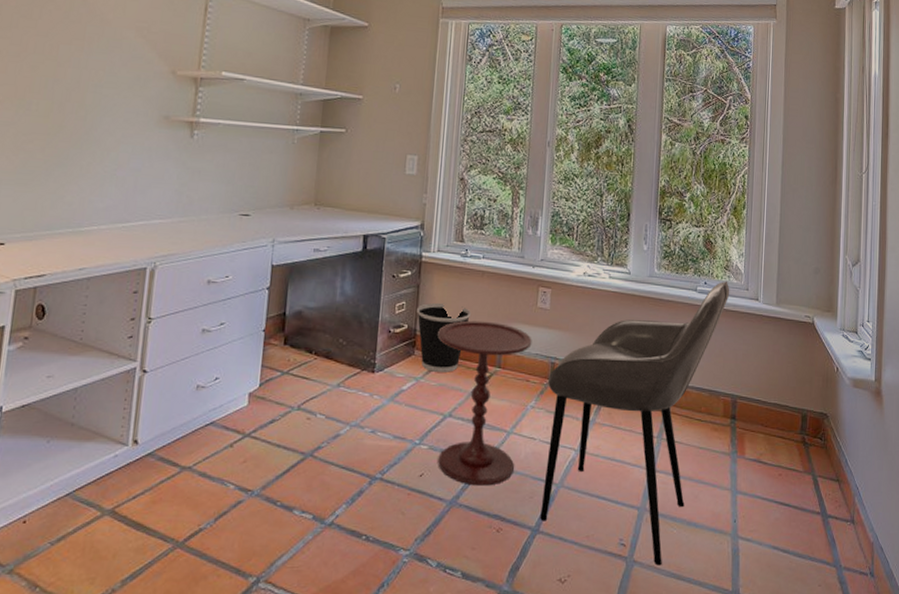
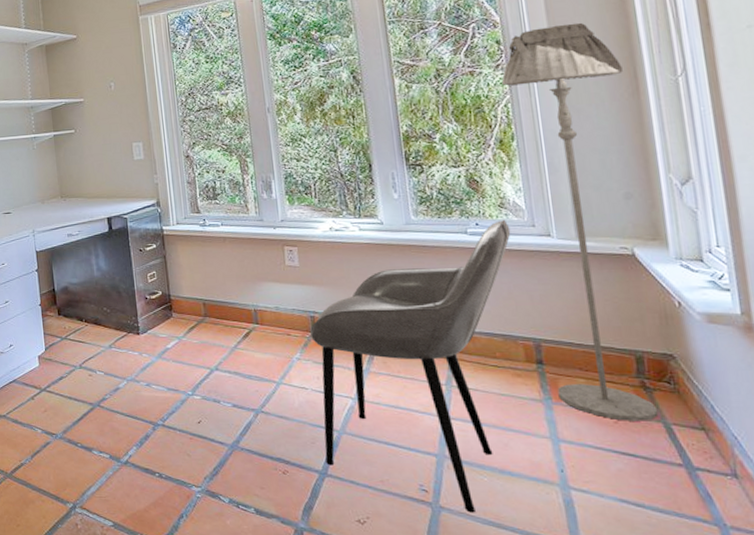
wastebasket: present [417,302,472,372] -> none [167,269,220,331]
side table: present [438,320,532,486] -> none [191,282,290,432]
floor lamp: none [742,111,828,474] -> present [501,22,659,421]

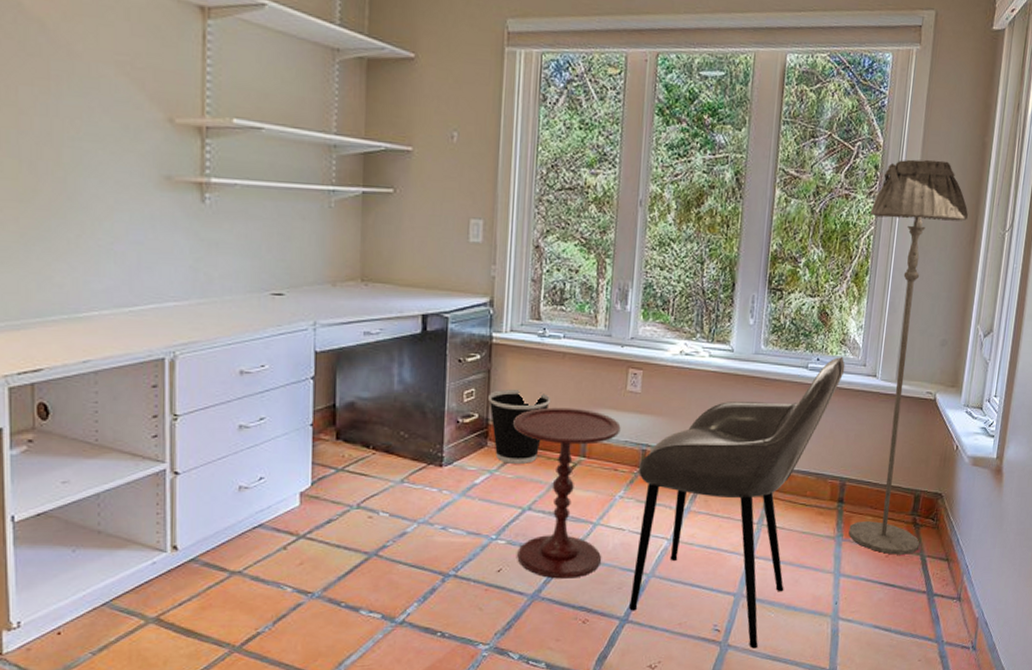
wastebasket: none [167,269,220,331] -> present [488,388,552,464]
side table: none [191,282,290,432] -> present [513,407,621,579]

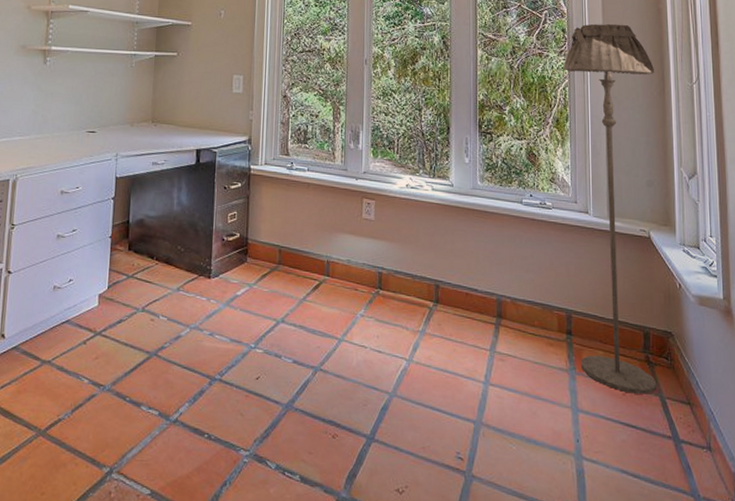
wastebasket: present [488,388,552,464] -> none [248,213,299,280]
side table: present [513,407,621,579] -> none [268,230,359,392]
armchair: present [629,356,845,649] -> none [375,193,557,483]

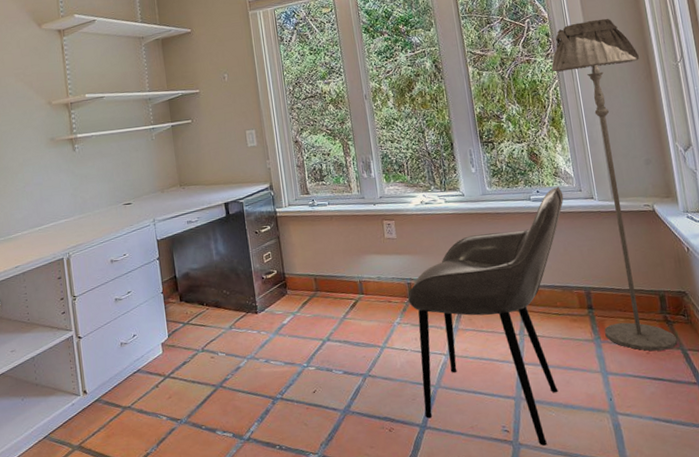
armchair: none [375,193,557,483] -> present [408,186,564,446]

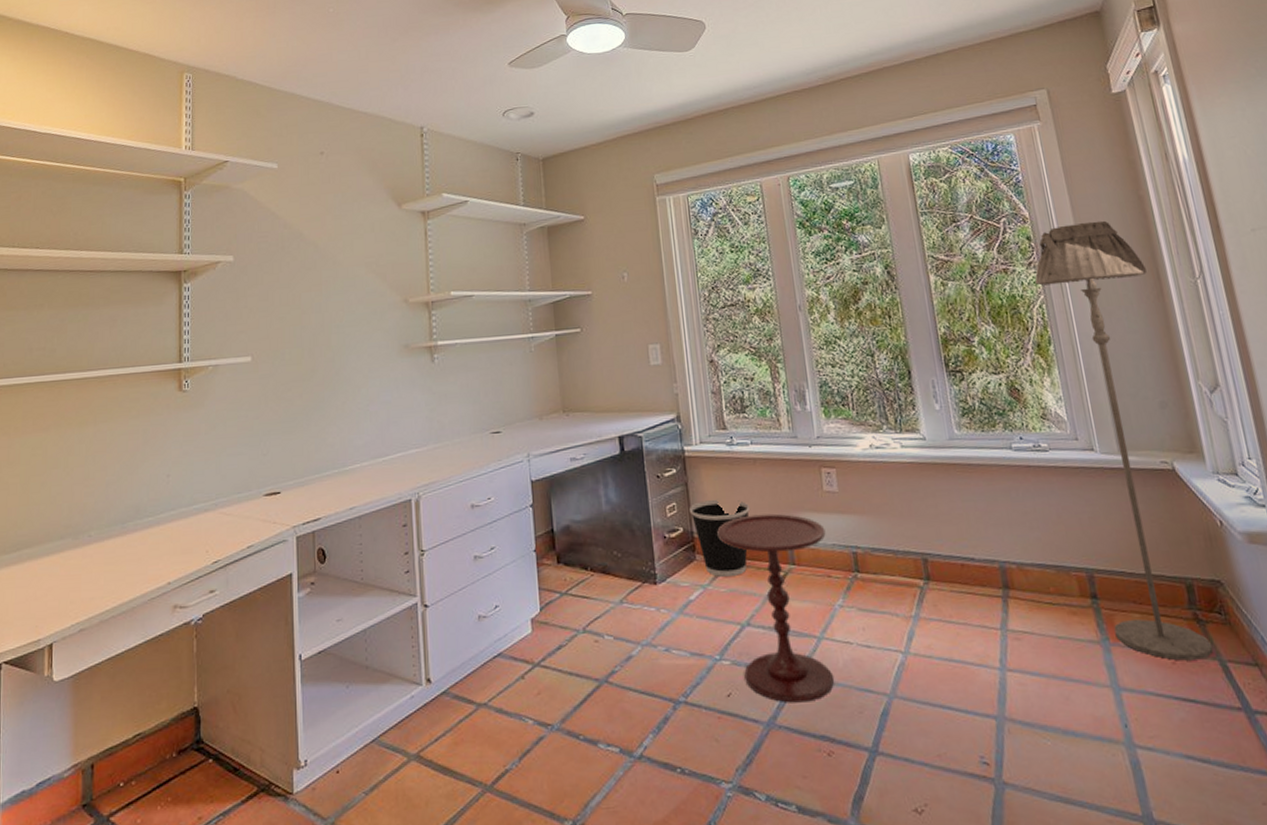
wastebasket: none [281,247,329,306] -> present [690,498,751,577]
side table: none [303,256,393,395] -> present [717,513,834,703]
armchair: present [408,186,564,446] -> none [853,432,1055,787]

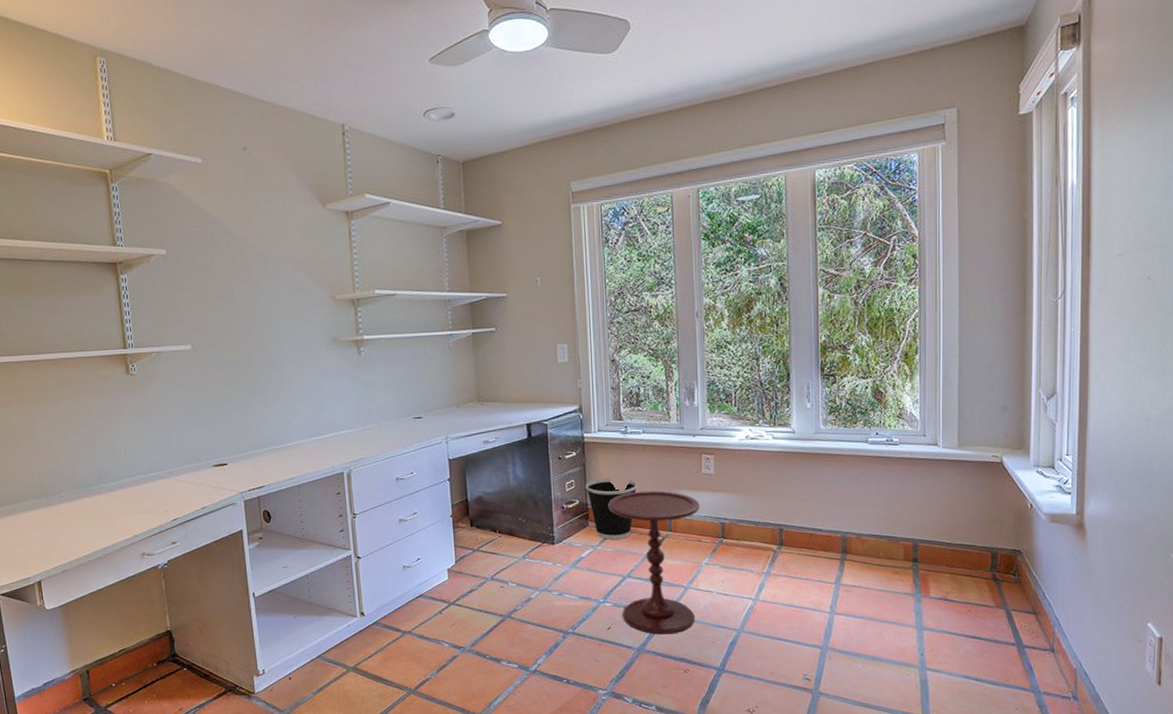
floor lamp: present [1035,220,1214,661] -> none [913,241,1015,609]

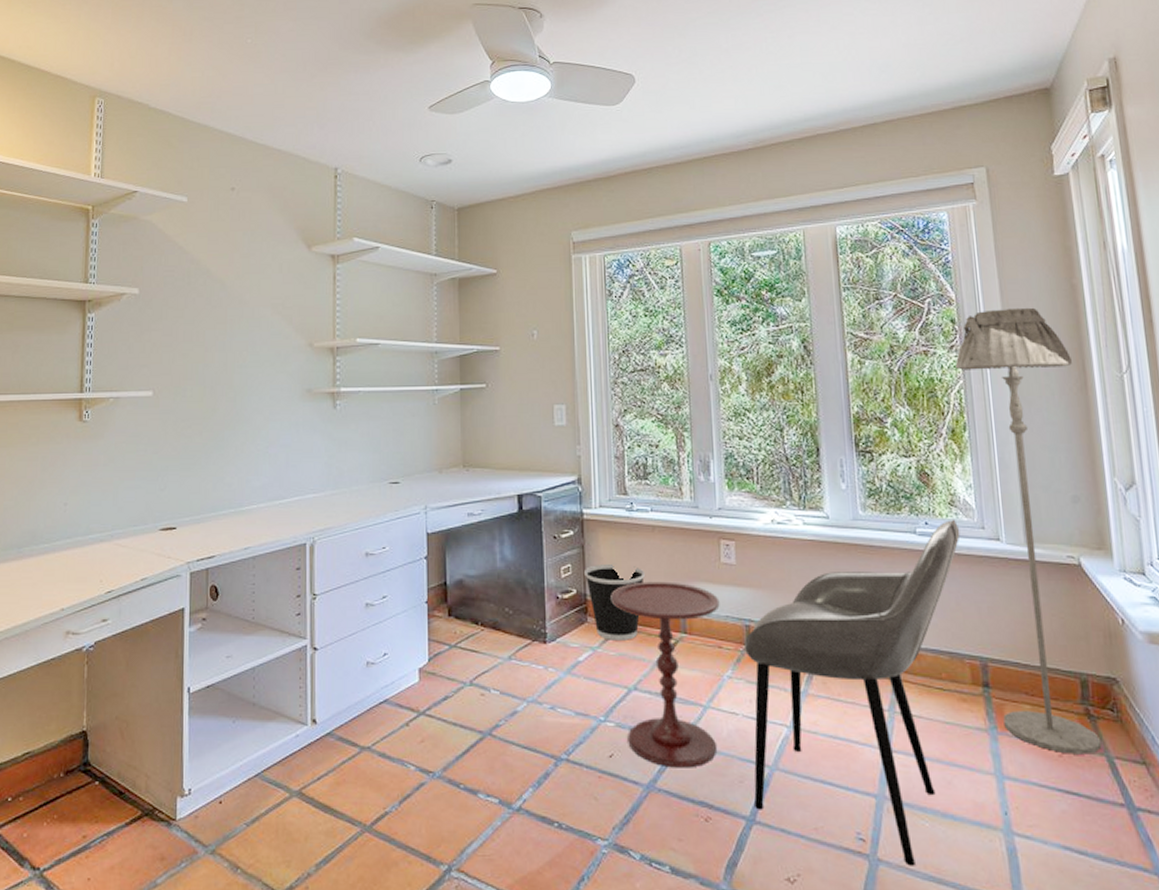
armchair: none [720,429,905,696] -> present [744,519,961,866]
floor lamp: none [913,241,1015,609] -> present [955,307,1102,755]

